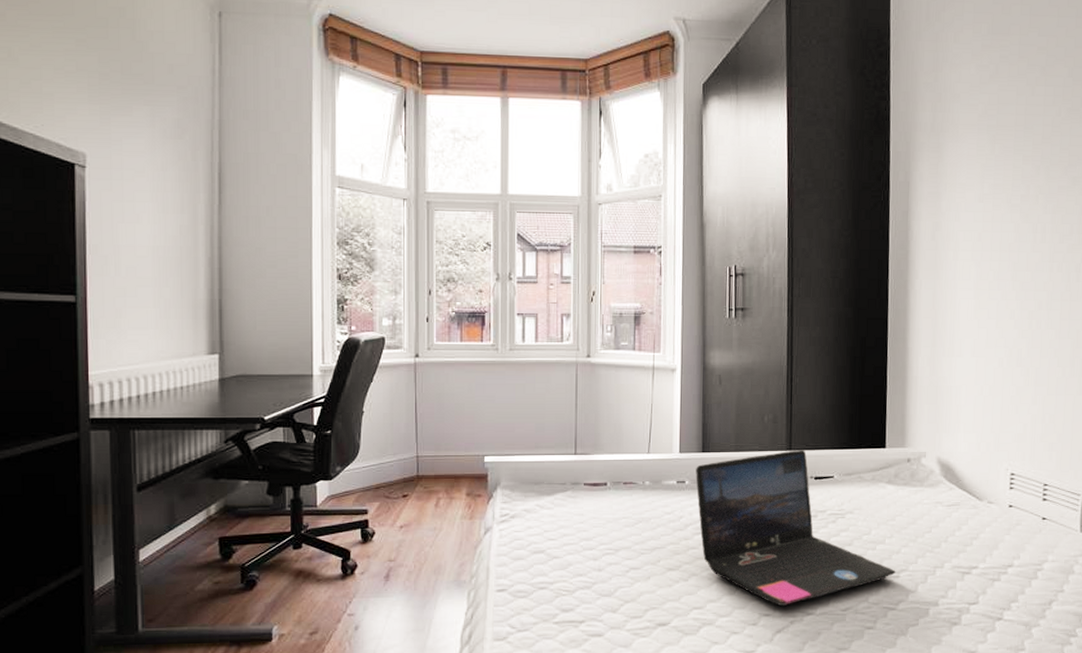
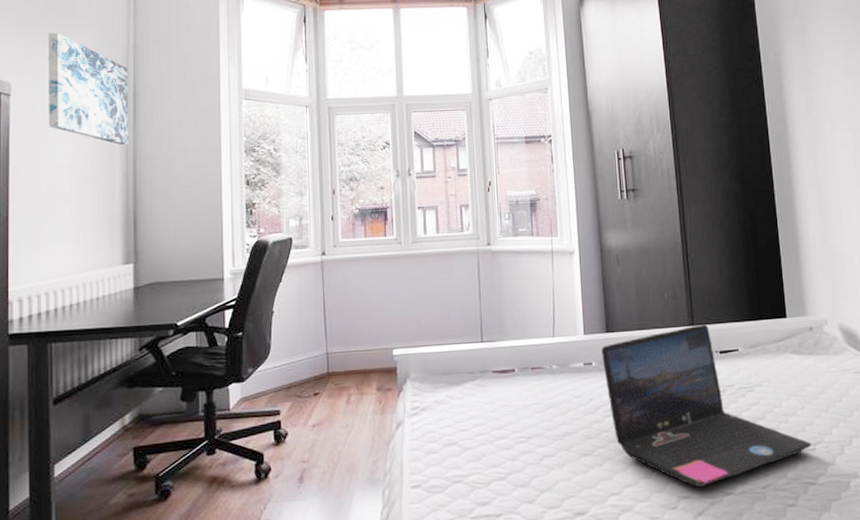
wall art: none [125,100,213,229] -> present [47,32,128,146]

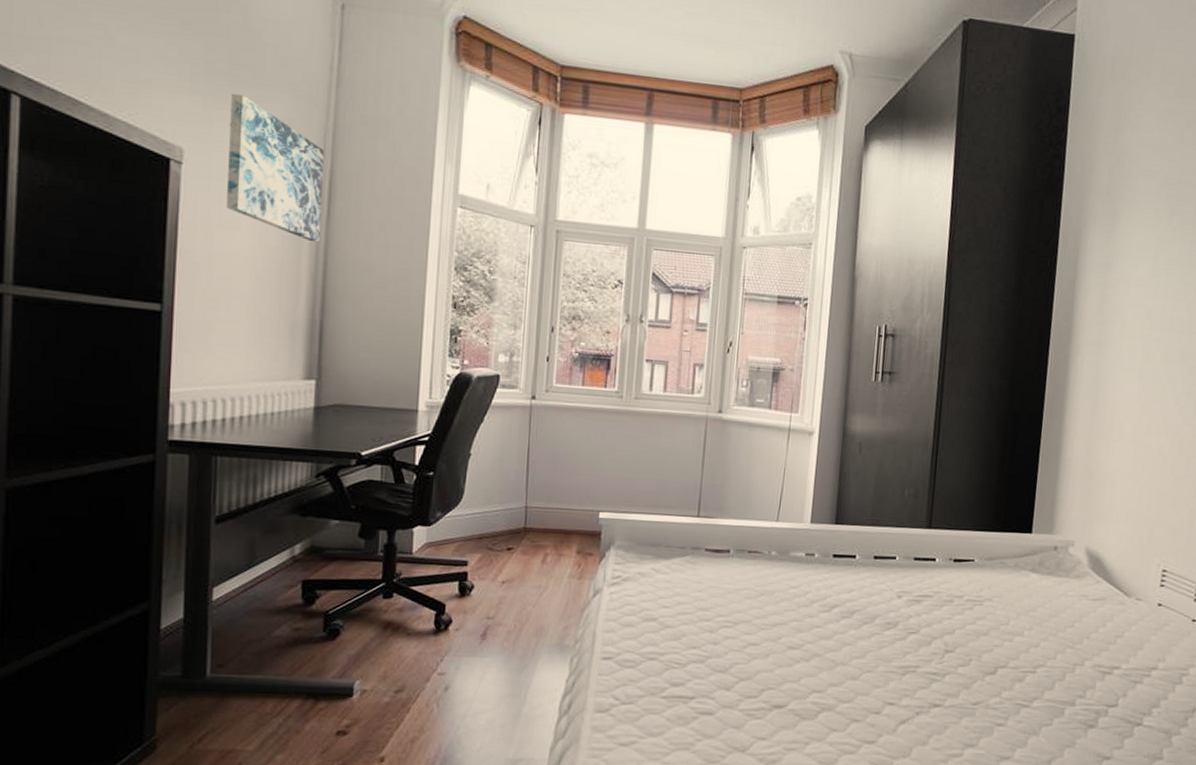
laptop: present [601,324,812,488] -> none [826,528,1033,696]

